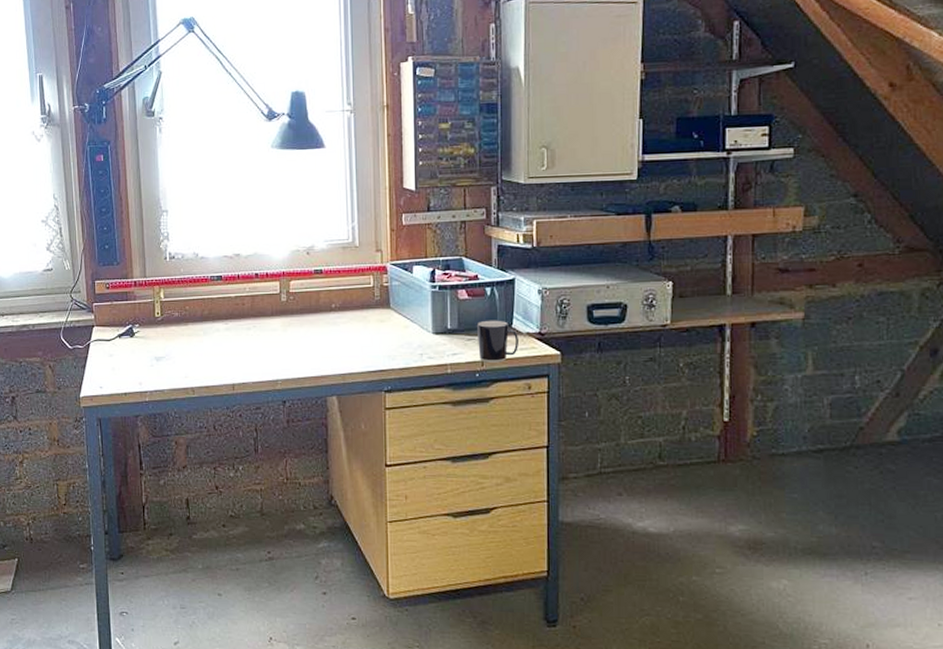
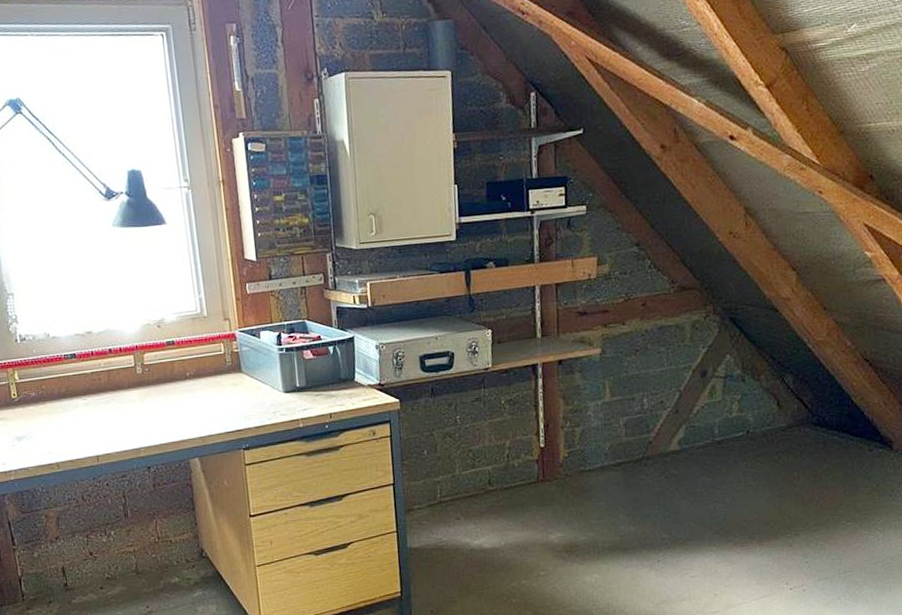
mug: present [476,320,518,364] -> none [322,375,362,416]

